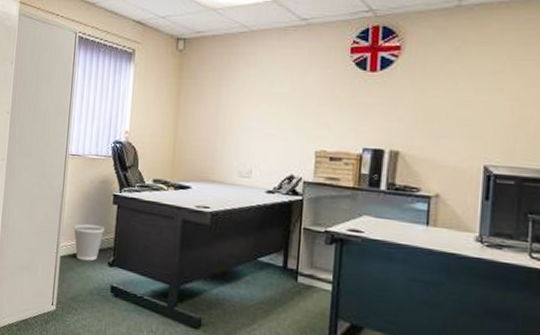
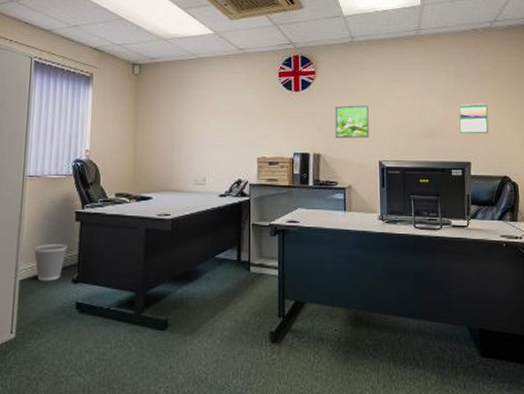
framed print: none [422,91,475,135] -> present [335,105,369,138]

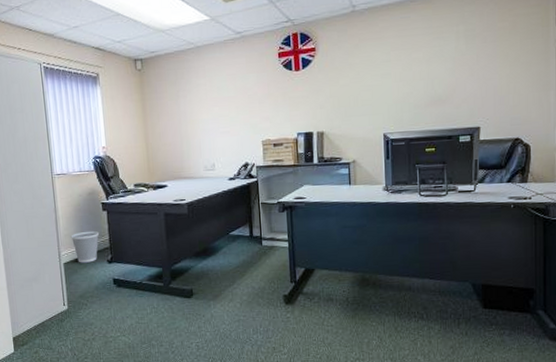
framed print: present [335,105,369,138] -> none [337,78,373,114]
calendar: present [458,103,489,134] -> none [469,63,502,99]

